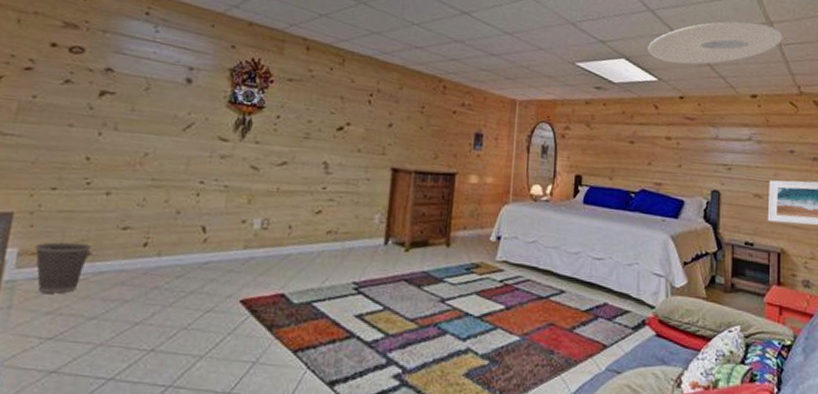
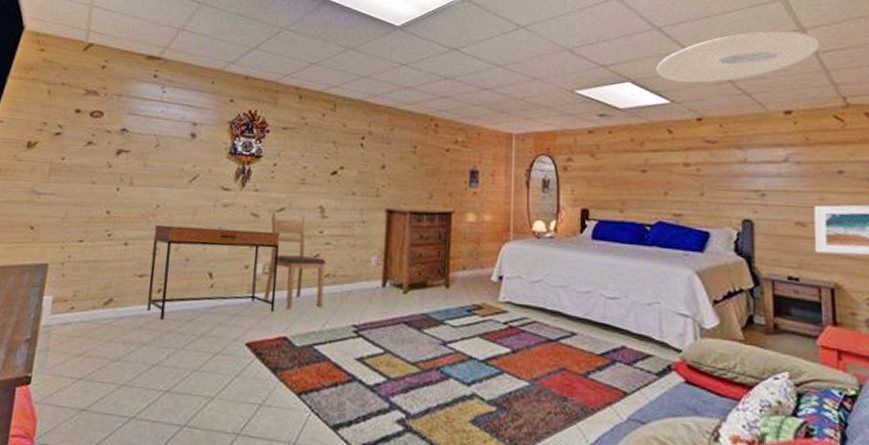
wastebasket: present [34,242,92,294] -> none [66,289,114,337]
desk: none [131,174,281,277] -> present [147,224,280,321]
chair: none [261,165,329,265] -> present [263,211,327,309]

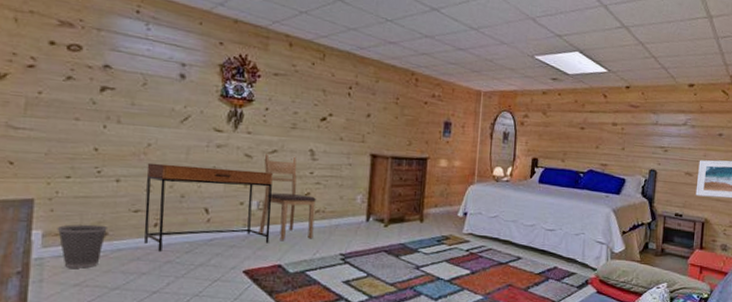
wastebasket: none [66,289,114,337] -> present [57,224,109,268]
ceiling light: present [656,31,820,83] -> none [600,15,721,57]

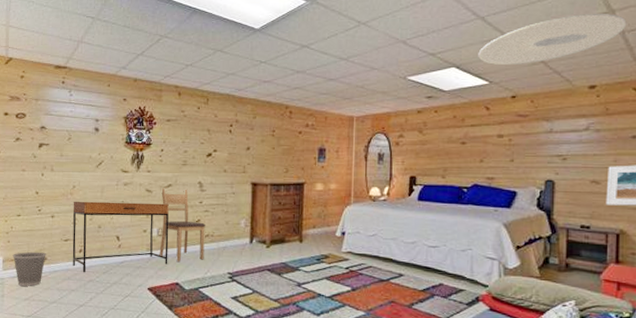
ceiling light: none [600,15,721,57] -> present [478,14,627,65]

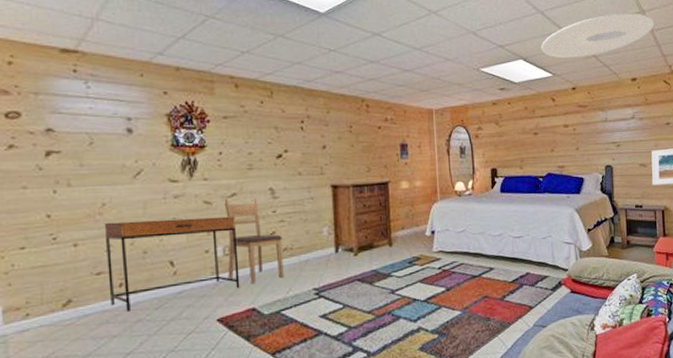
wastebasket: present [12,251,47,286] -> none [17,292,72,341]

